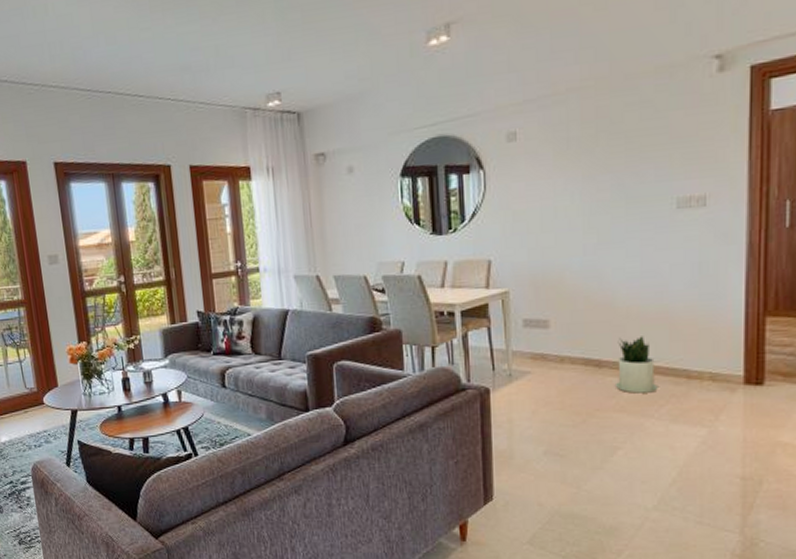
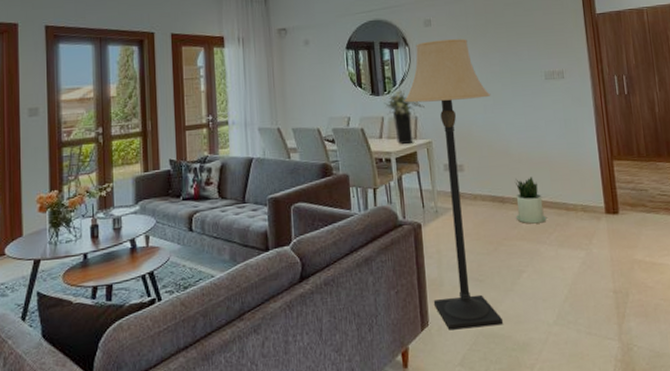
flower arrangement: none [448,226,502,294] -> present [384,89,425,144]
lamp: none [474,156,595,507] -> present [404,39,503,330]

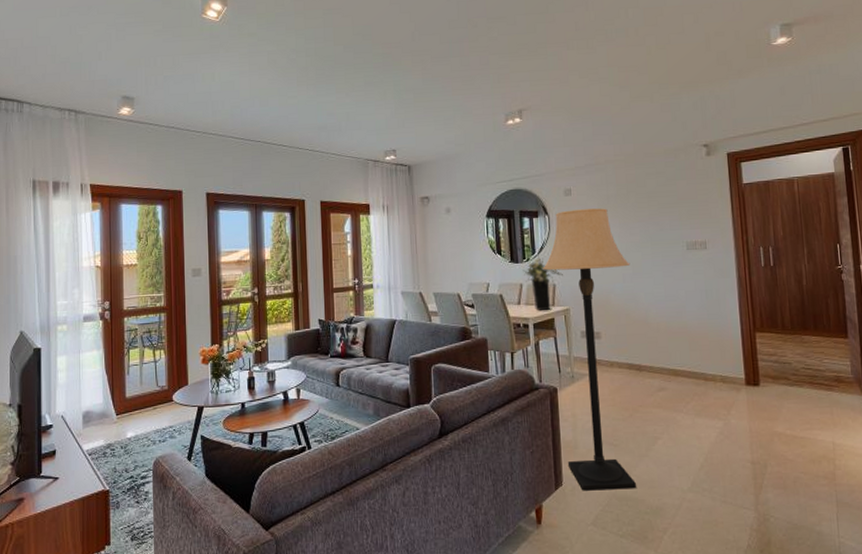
planter: present [514,177,547,224] -> none [652,346,684,393]

